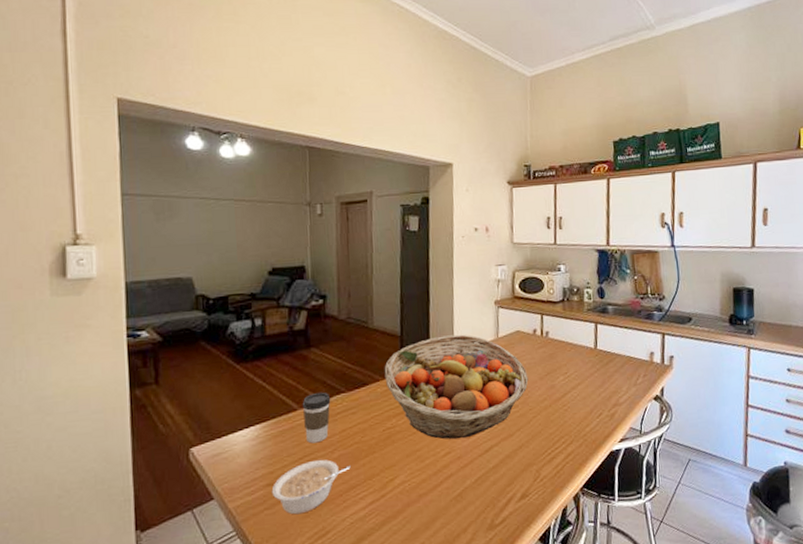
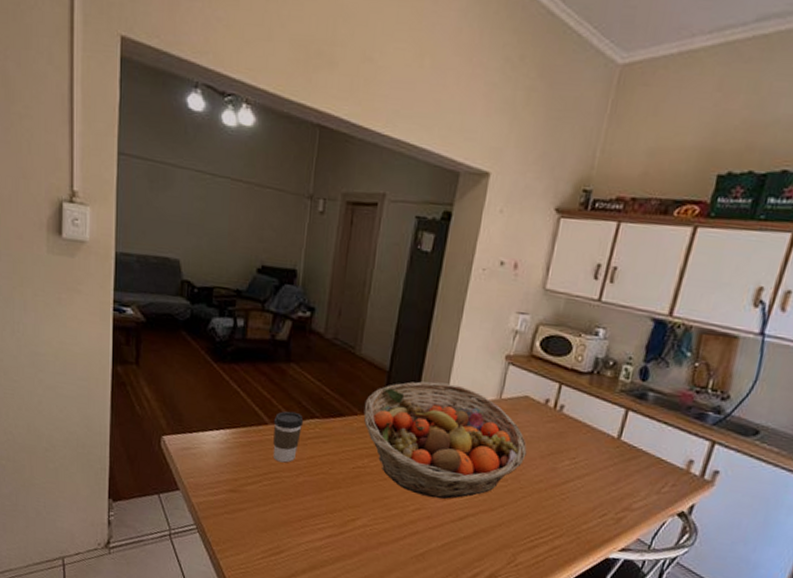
legume: present [271,460,351,515] -> none [233,479,314,528]

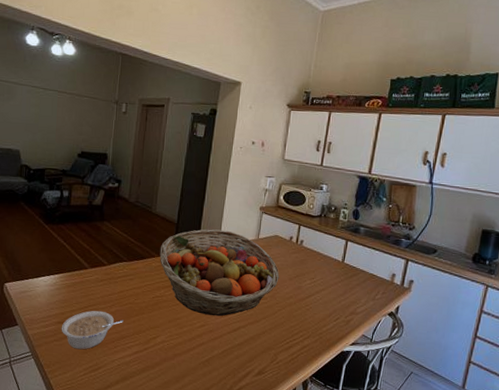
legume: none [233,479,314,528] -> present [61,311,123,350]
coffee cup: present [273,411,304,463] -> none [91,257,115,298]

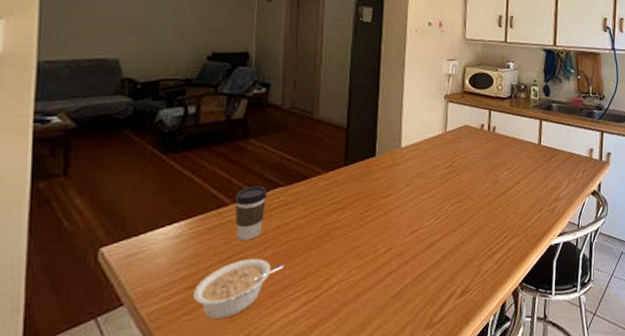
coffee cup: none [91,257,115,298] -> present [234,185,267,241]
fruit basket: present [159,229,280,317] -> none [327,127,474,235]

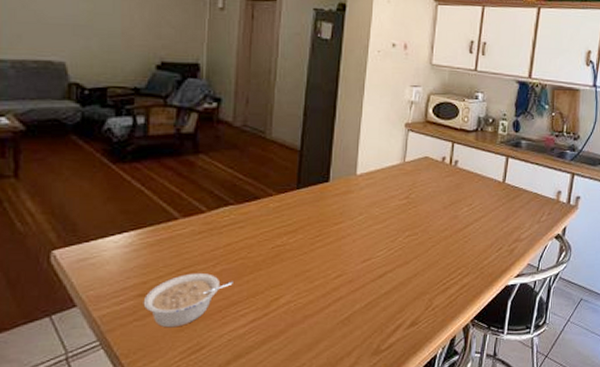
coffee cup: present [234,185,267,241] -> none [184,202,217,255]

